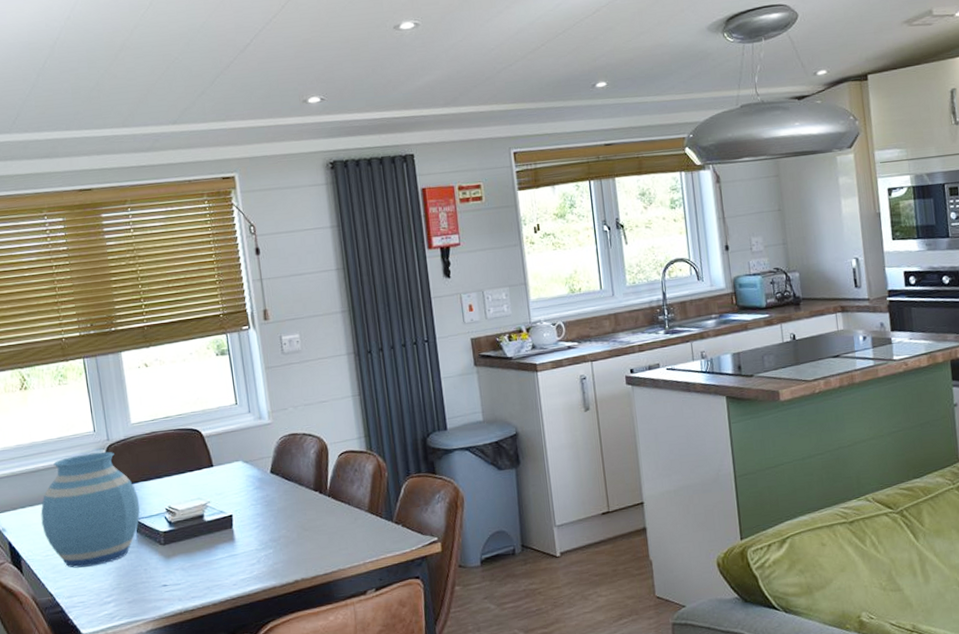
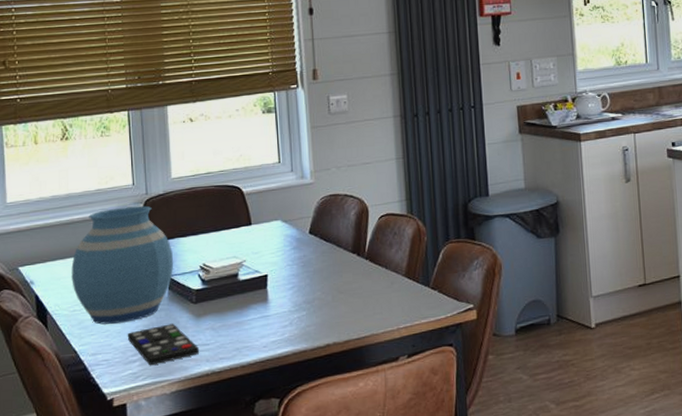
remote control: none [100,565,171,607] -> present [127,323,199,366]

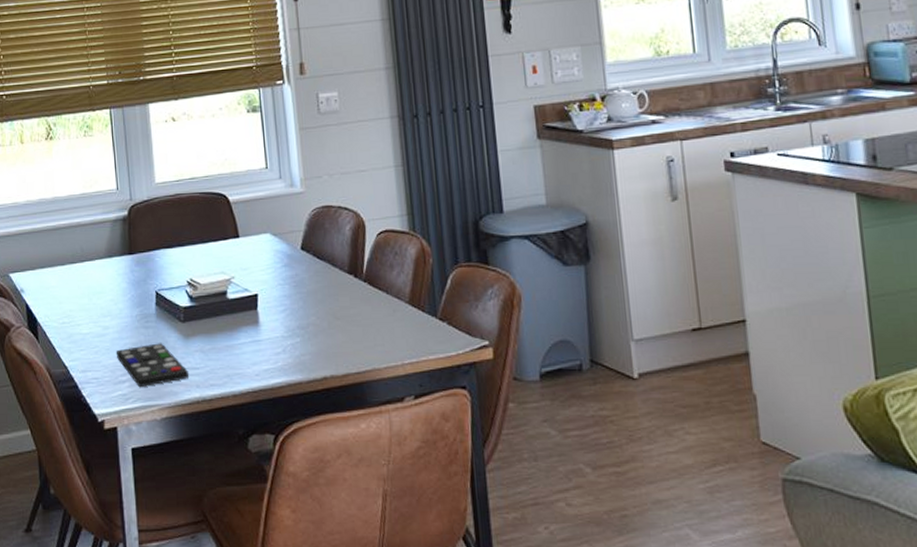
vase: present [71,205,174,325] -> none [59,212,161,340]

